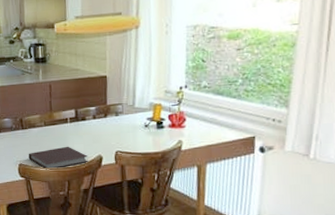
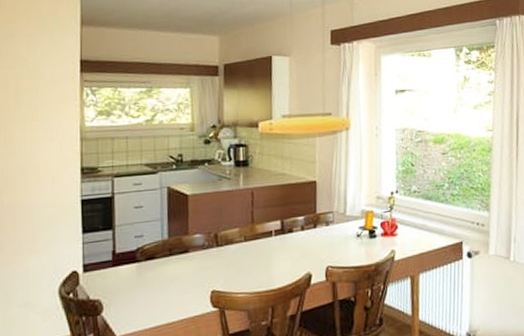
notebook: present [28,146,88,170] -> none [223,264,296,296]

